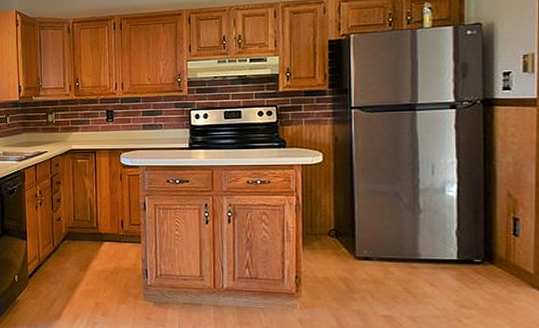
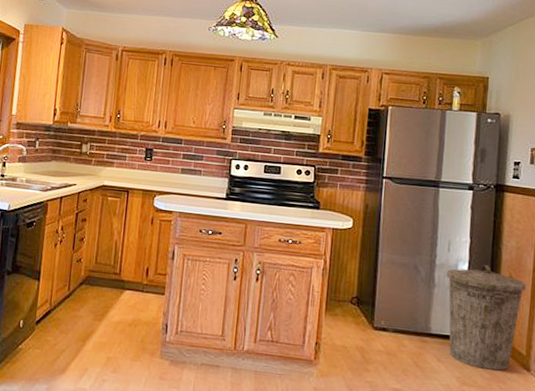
trash can: none [432,184,529,291] -> present [446,264,526,371]

